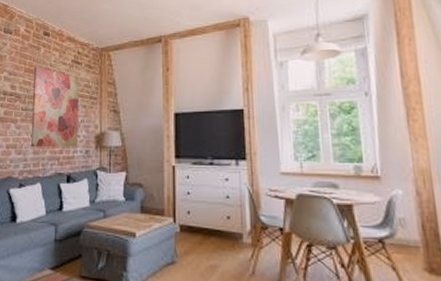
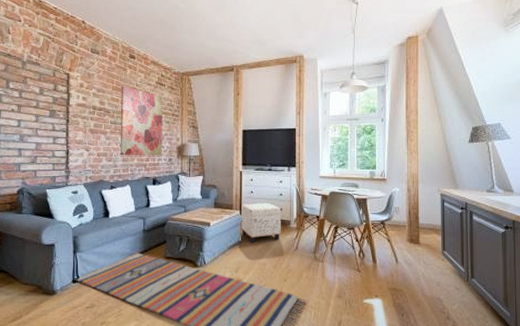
ottoman: none [175,208,230,263] -> present [241,203,281,243]

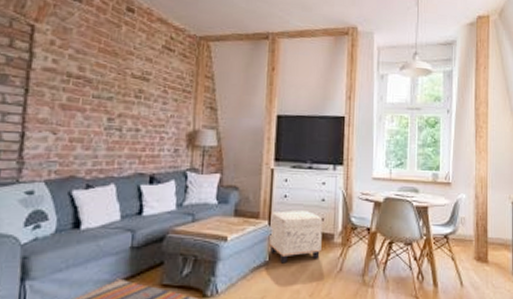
wall art: present [120,85,163,156] -> none [104,47,171,145]

